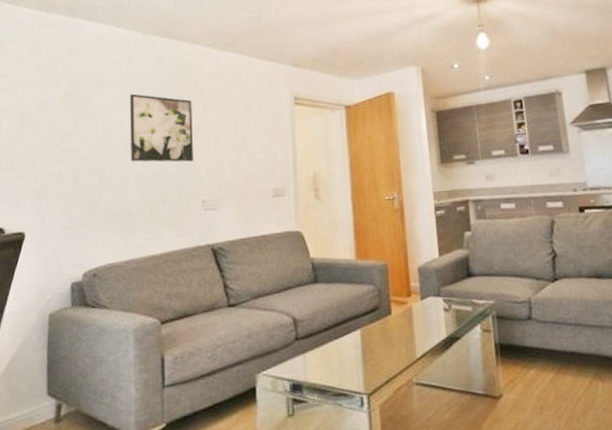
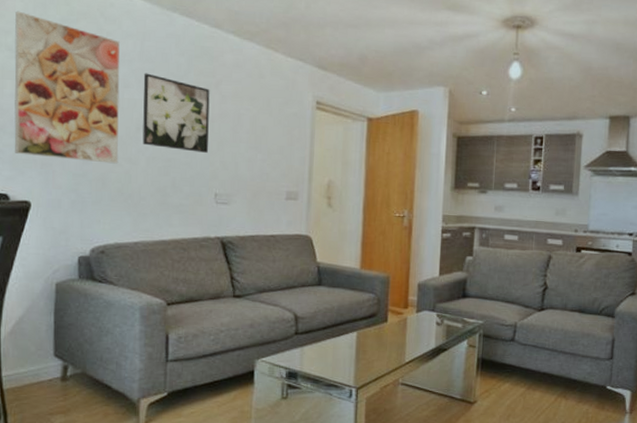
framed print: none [10,55,108,188] -> present [14,11,120,164]

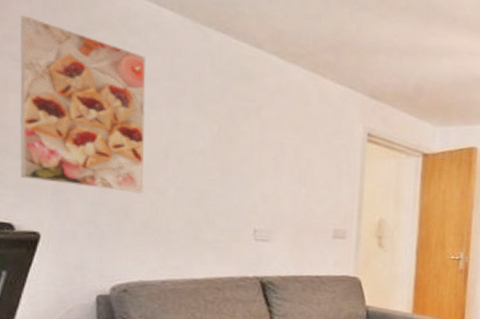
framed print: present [142,73,210,153] -> none [171,93,249,185]

